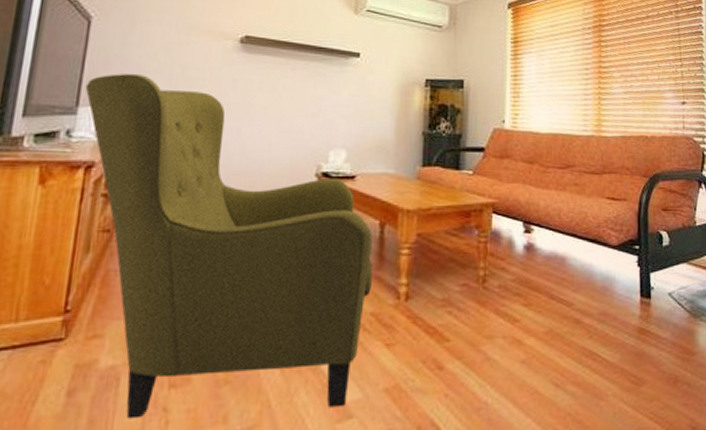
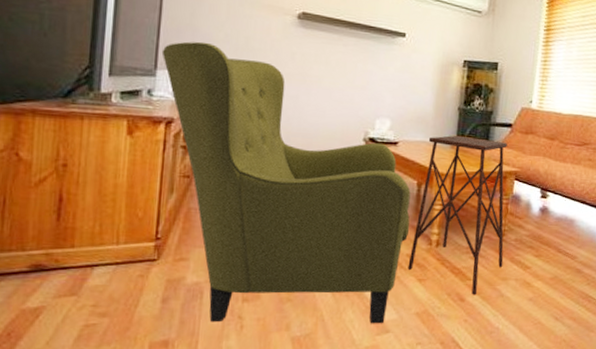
side table: none [372,164,487,361] -> present [407,135,508,295]

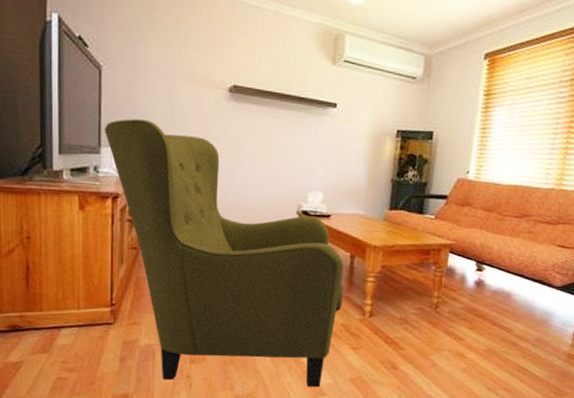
side table: present [407,135,508,295] -> none [342,207,442,364]

